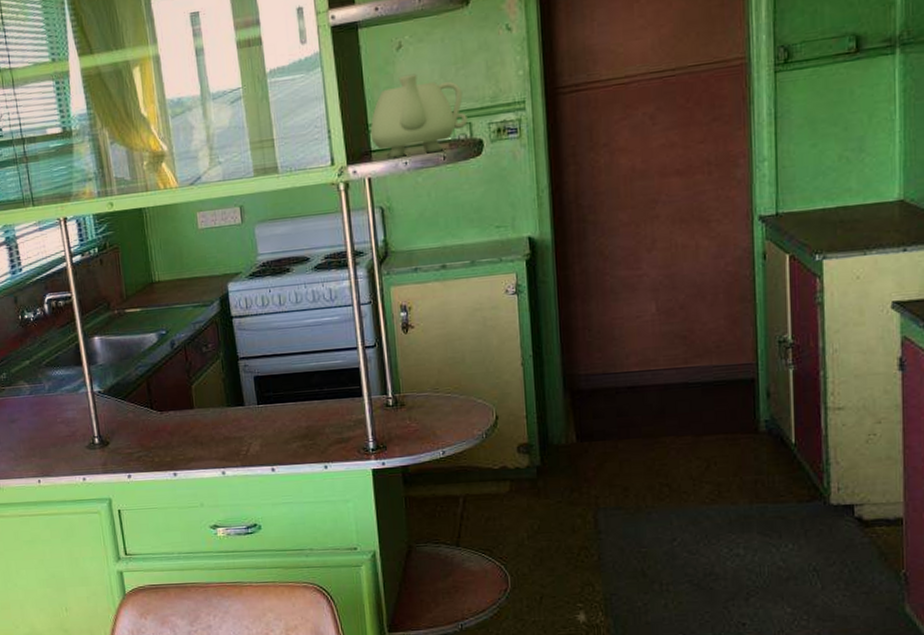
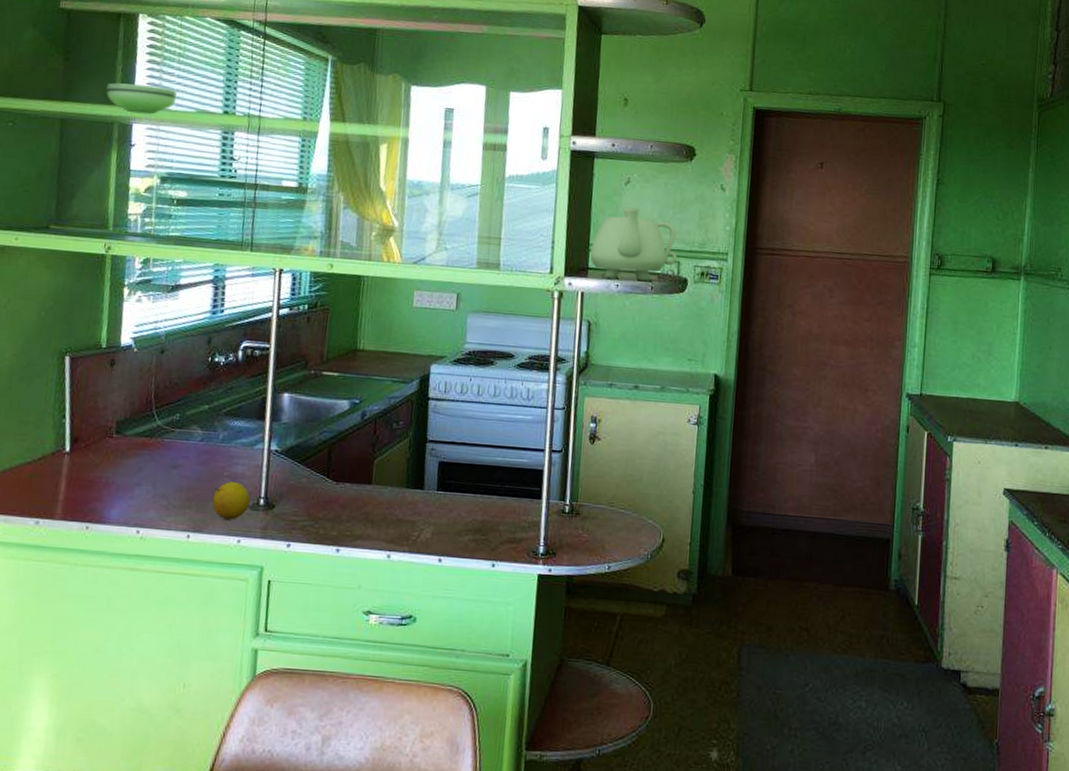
fruit: none [51,426,87,461] -> present [212,482,251,520]

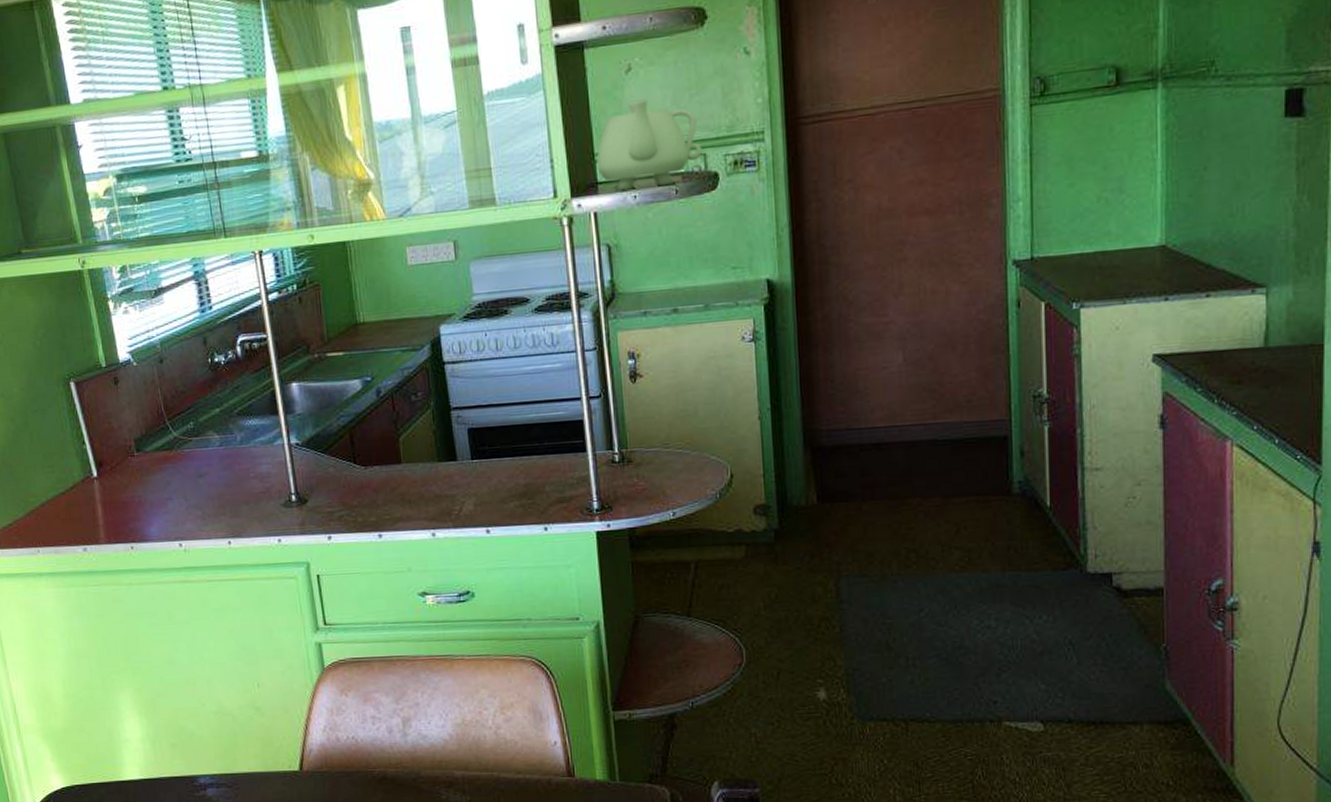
bowl: present [106,82,177,115] -> none [37,74,111,112]
fruit: present [212,482,251,520] -> none [243,482,282,521]

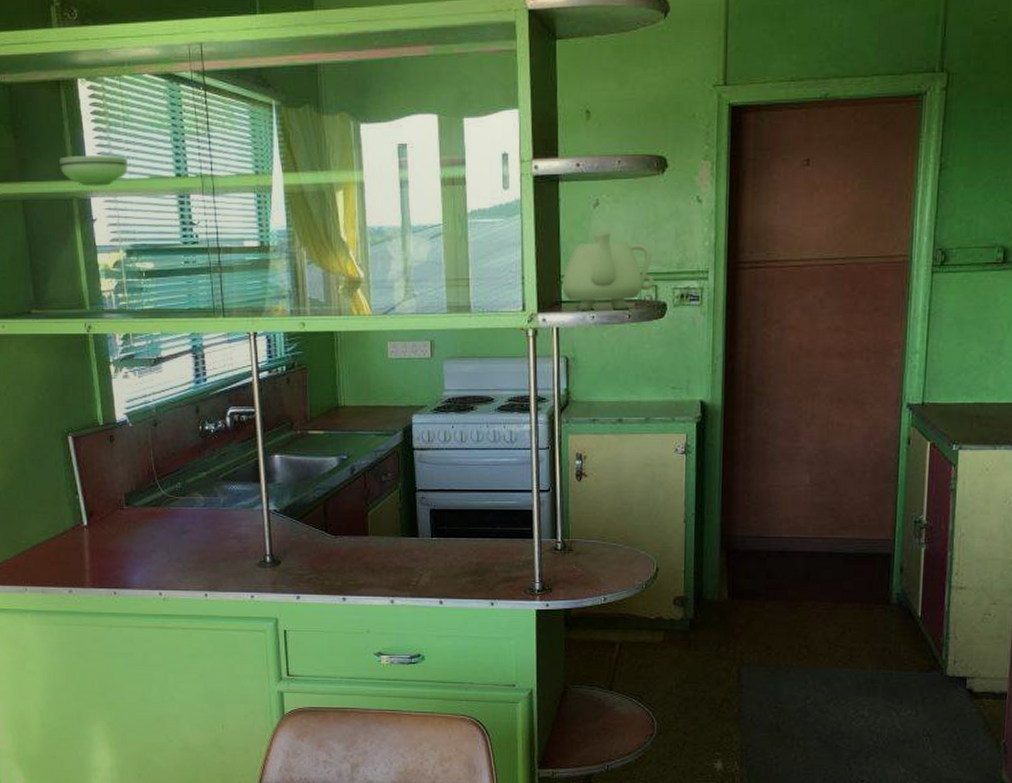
bowl: none [37,74,111,112] -> present [58,155,128,186]

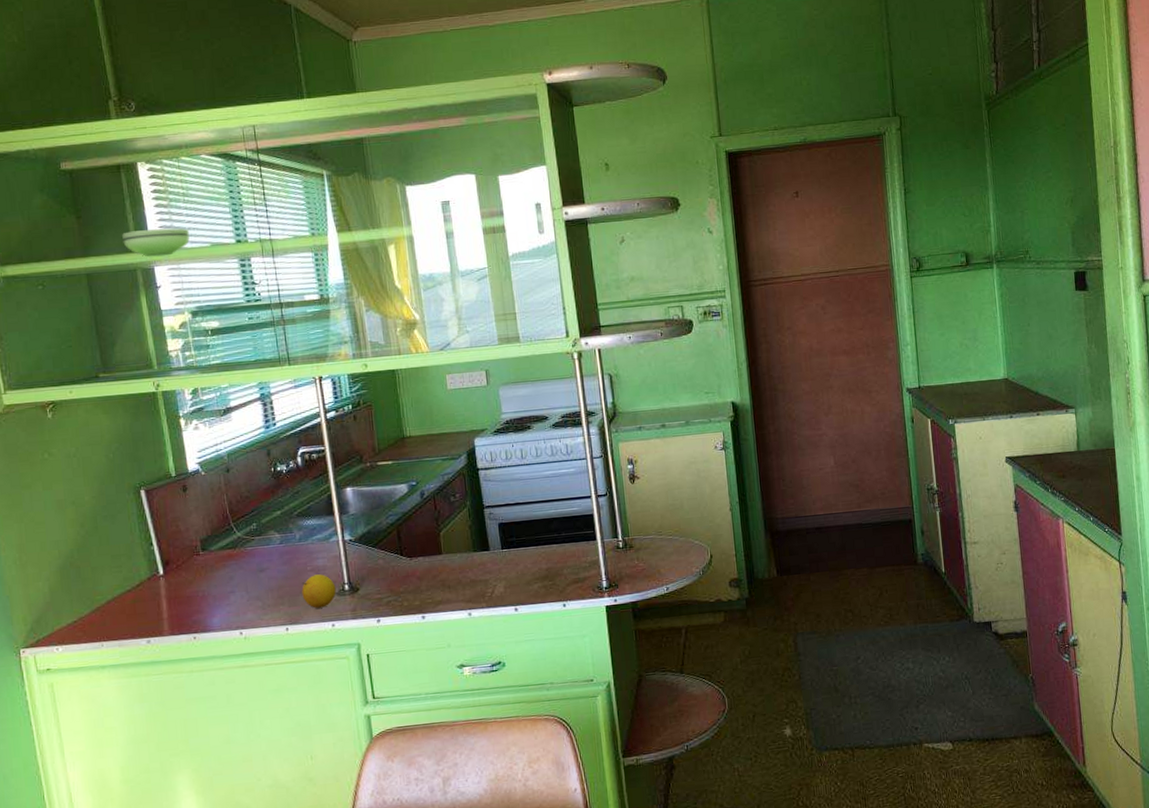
fruit: none [223,543,257,577] -> present [301,574,336,608]
teapot: present [562,232,654,311] -> none [599,263,680,333]

